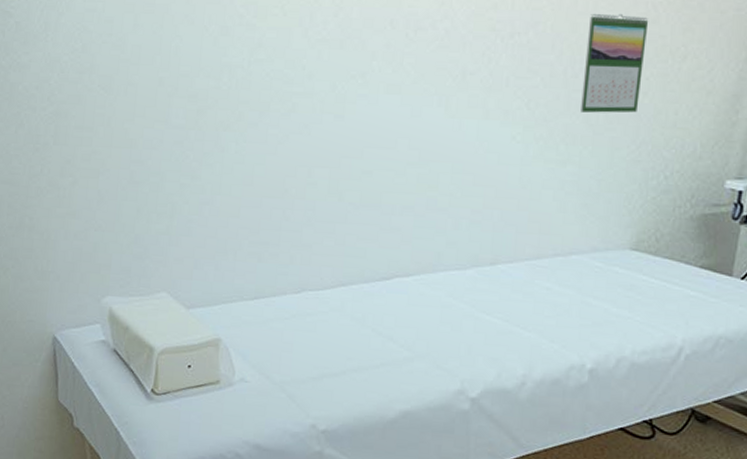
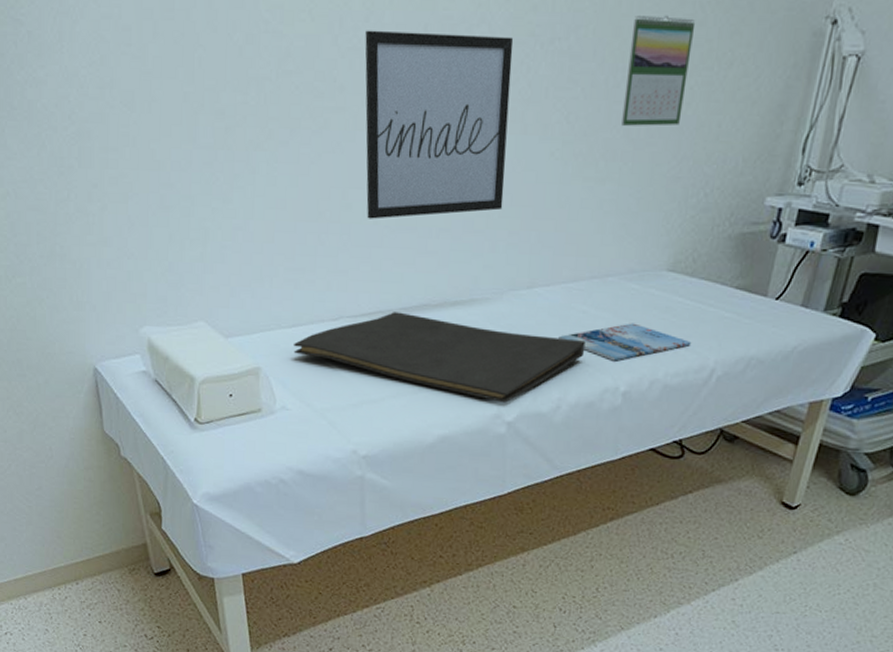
hand towel: none [255,286,550,379] -> present [293,312,586,403]
wall art: none [331,24,475,197] -> present [365,30,514,219]
magazine: none [522,300,658,338] -> present [558,323,692,361]

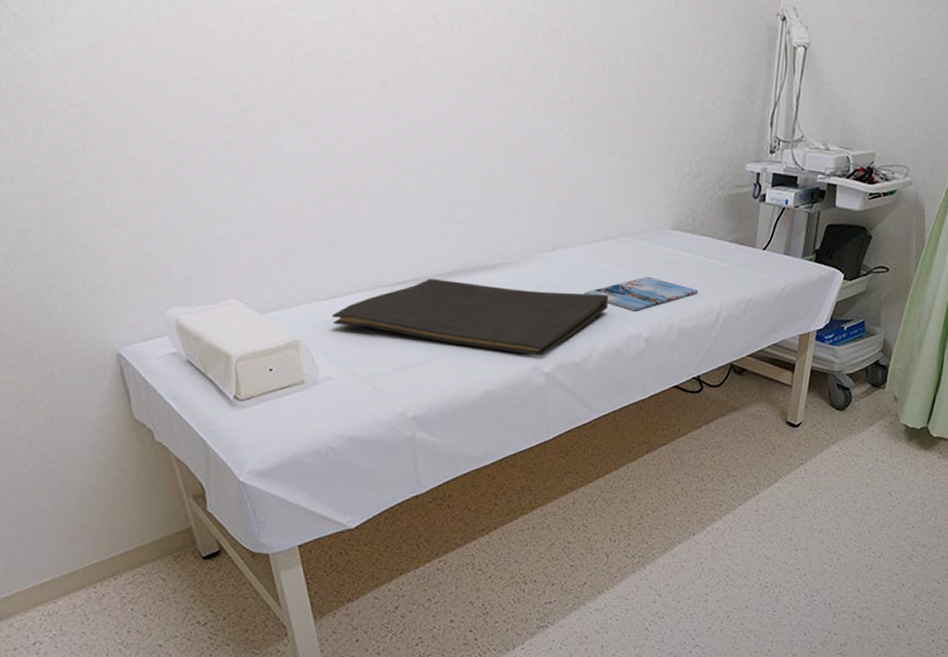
wall art: present [365,30,514,219] -> none [377,18,522,193]
calendar: present [622,14,696,126] -> none [620,9,673,105]

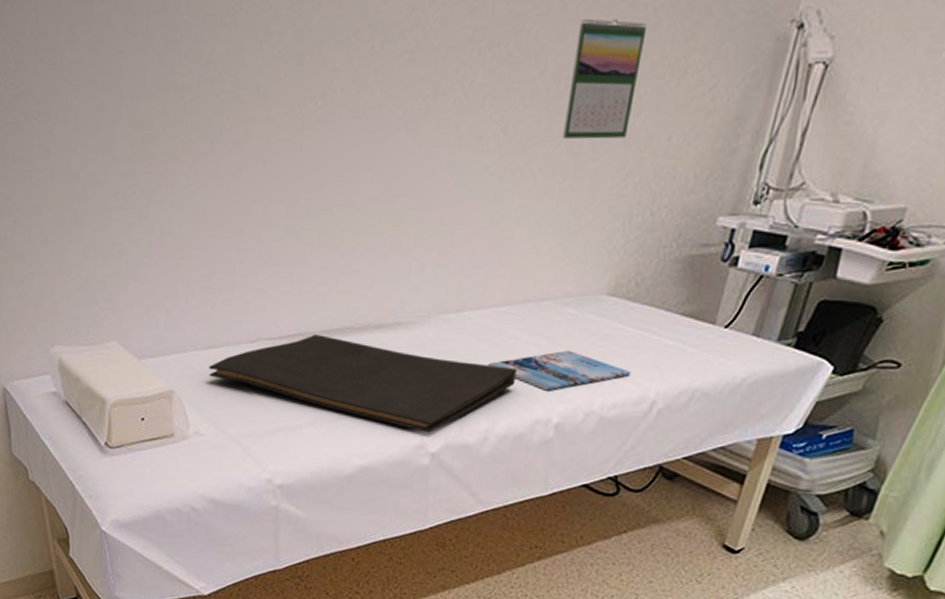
calendar: none [620,9,673,105] -> present [563,18,647,139]

